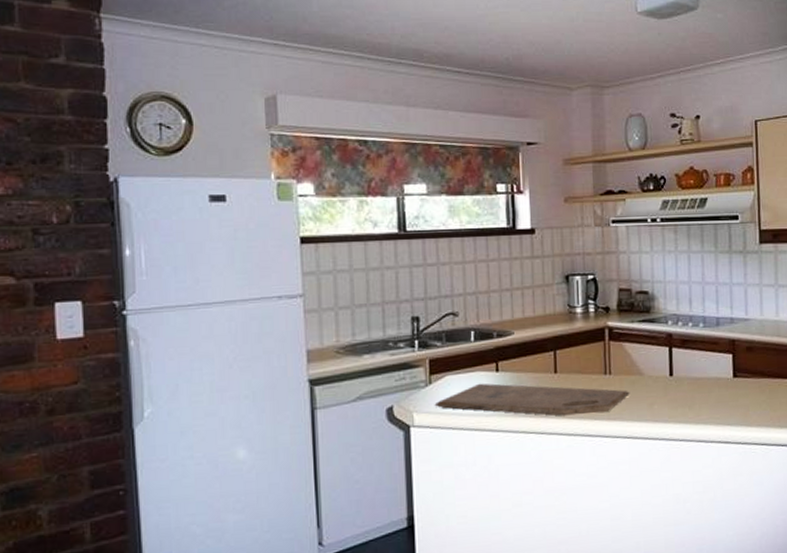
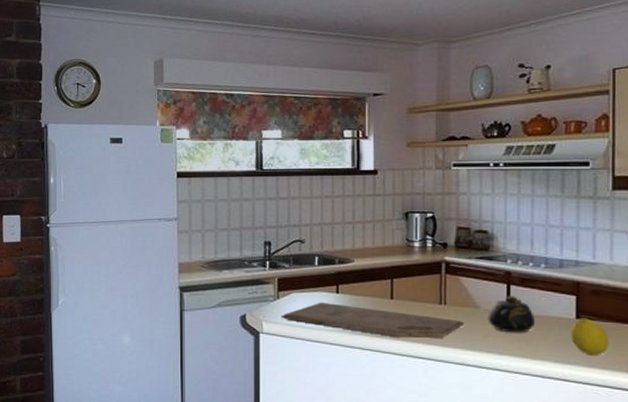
teapot: none [652,359,697,399] -> present [488,296,536,333]
fruit: none [728,376,763,415] -> present [570,318,609,356]

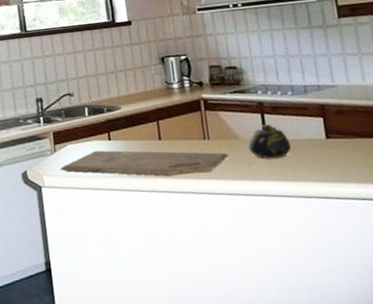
fruit: present [570,318,609,356] -> none [323,137,359,172]

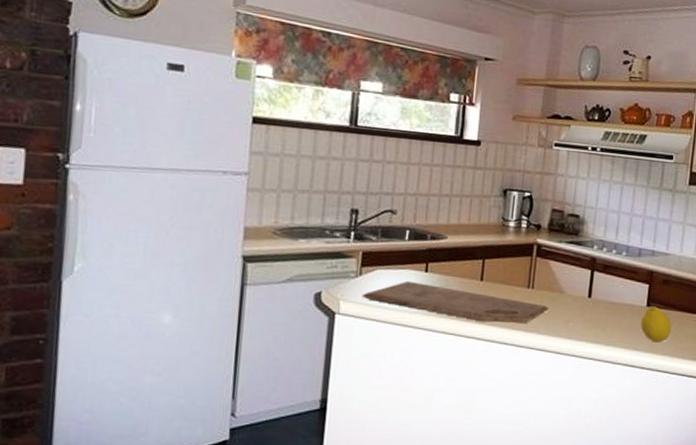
teapot: present [248,124,292,159] -> none [570,282,613,319]
fruit: none [323,137,359,172] -> present [640,306,672,343]

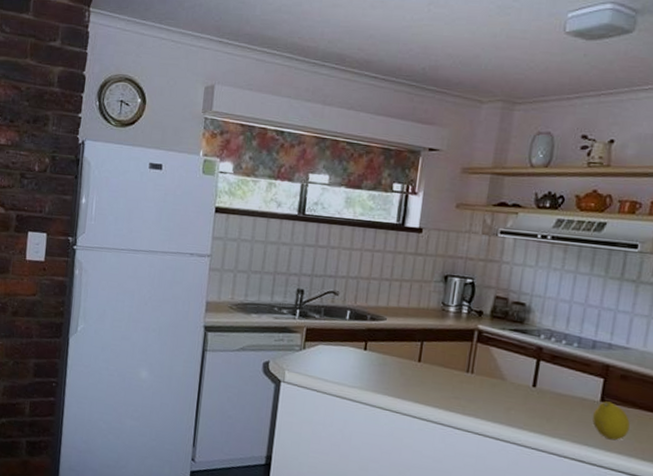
cutting board: present [361,280,549,323] -> none [304,357,489,407]

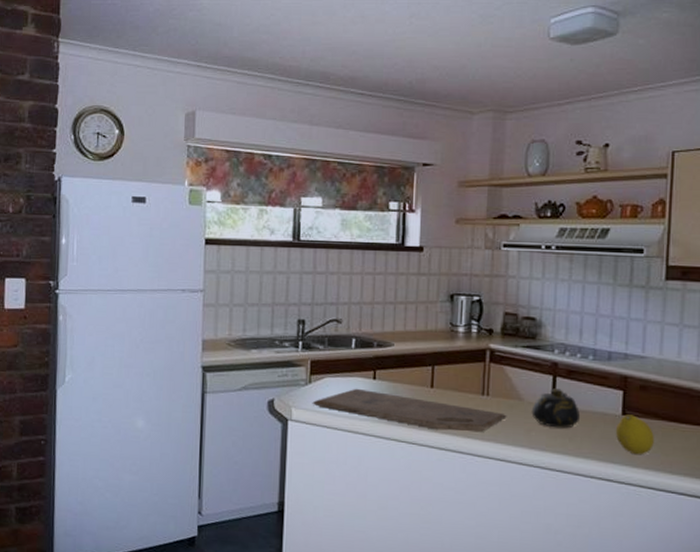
cutting board: none [304,357,489,407] -> present [312,388,507,432]
teapot: none [512,371,560,410] -> present [531,388,581,429]

